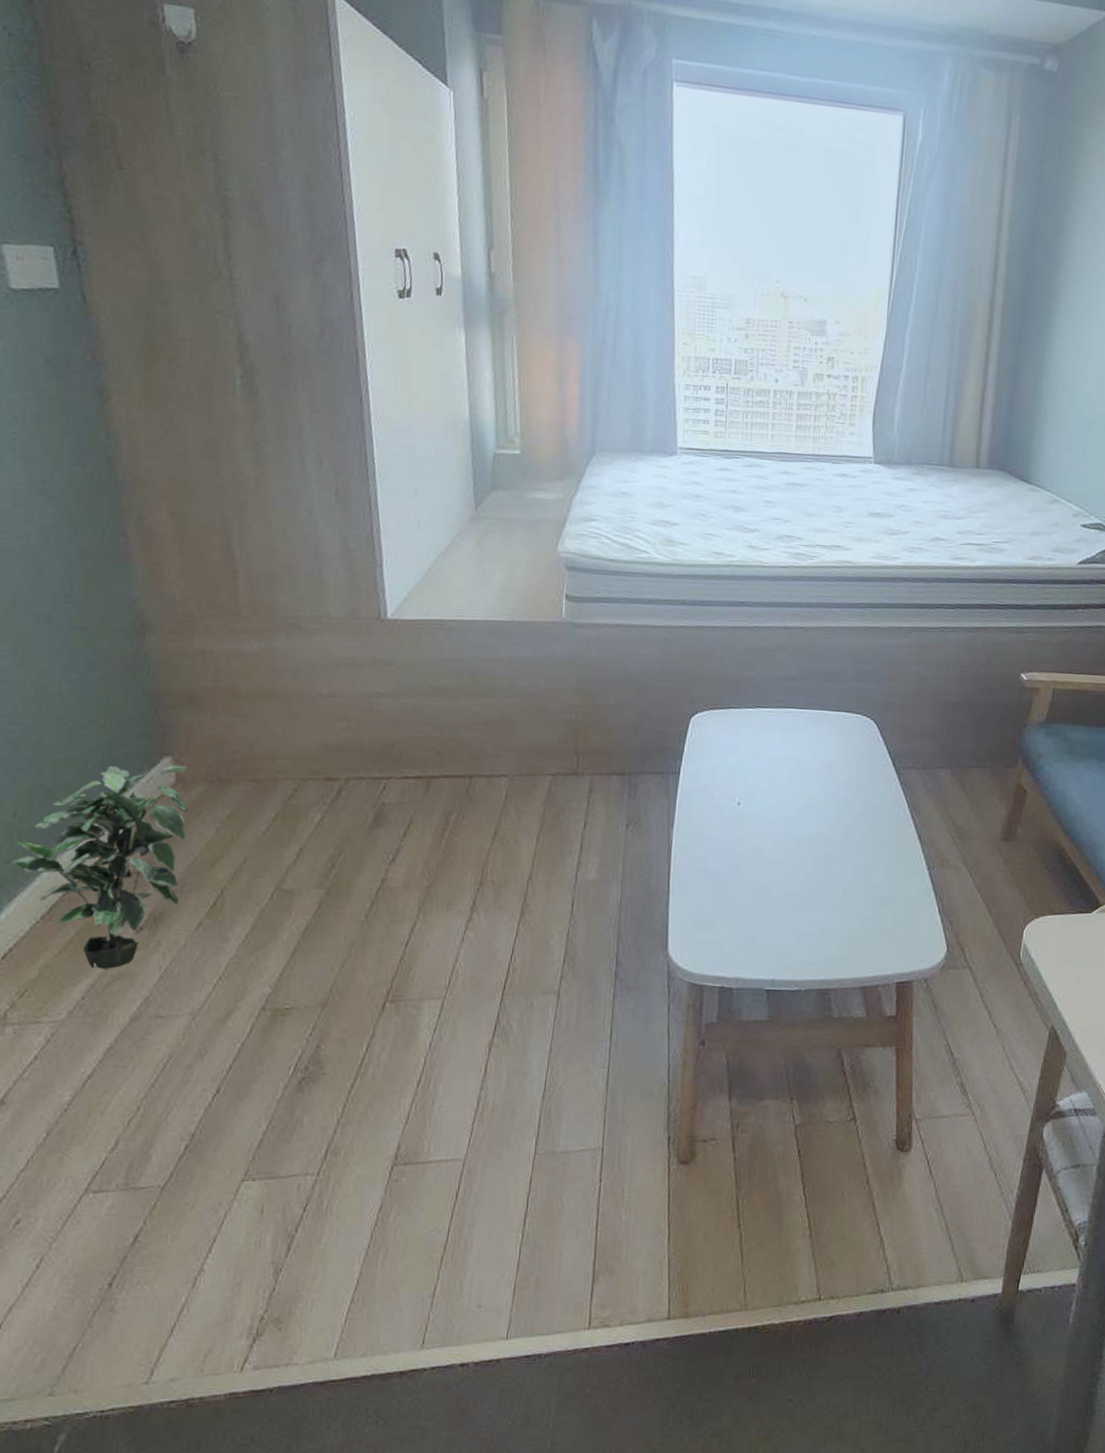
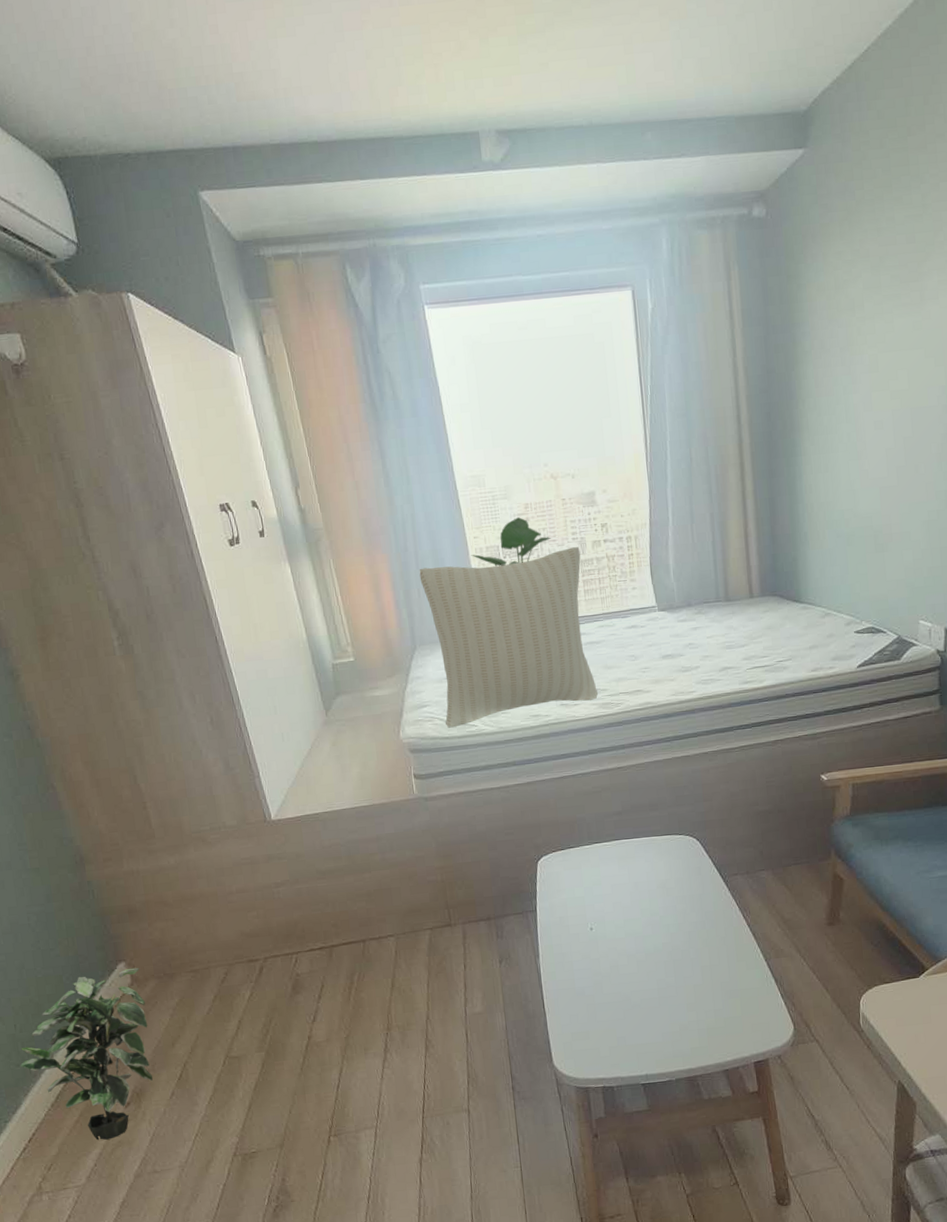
pillow: none [613,366,799,550] -> present [419,547,598,728]
potted plant: none [676,331,771,383] -> present [471,517,552,567]

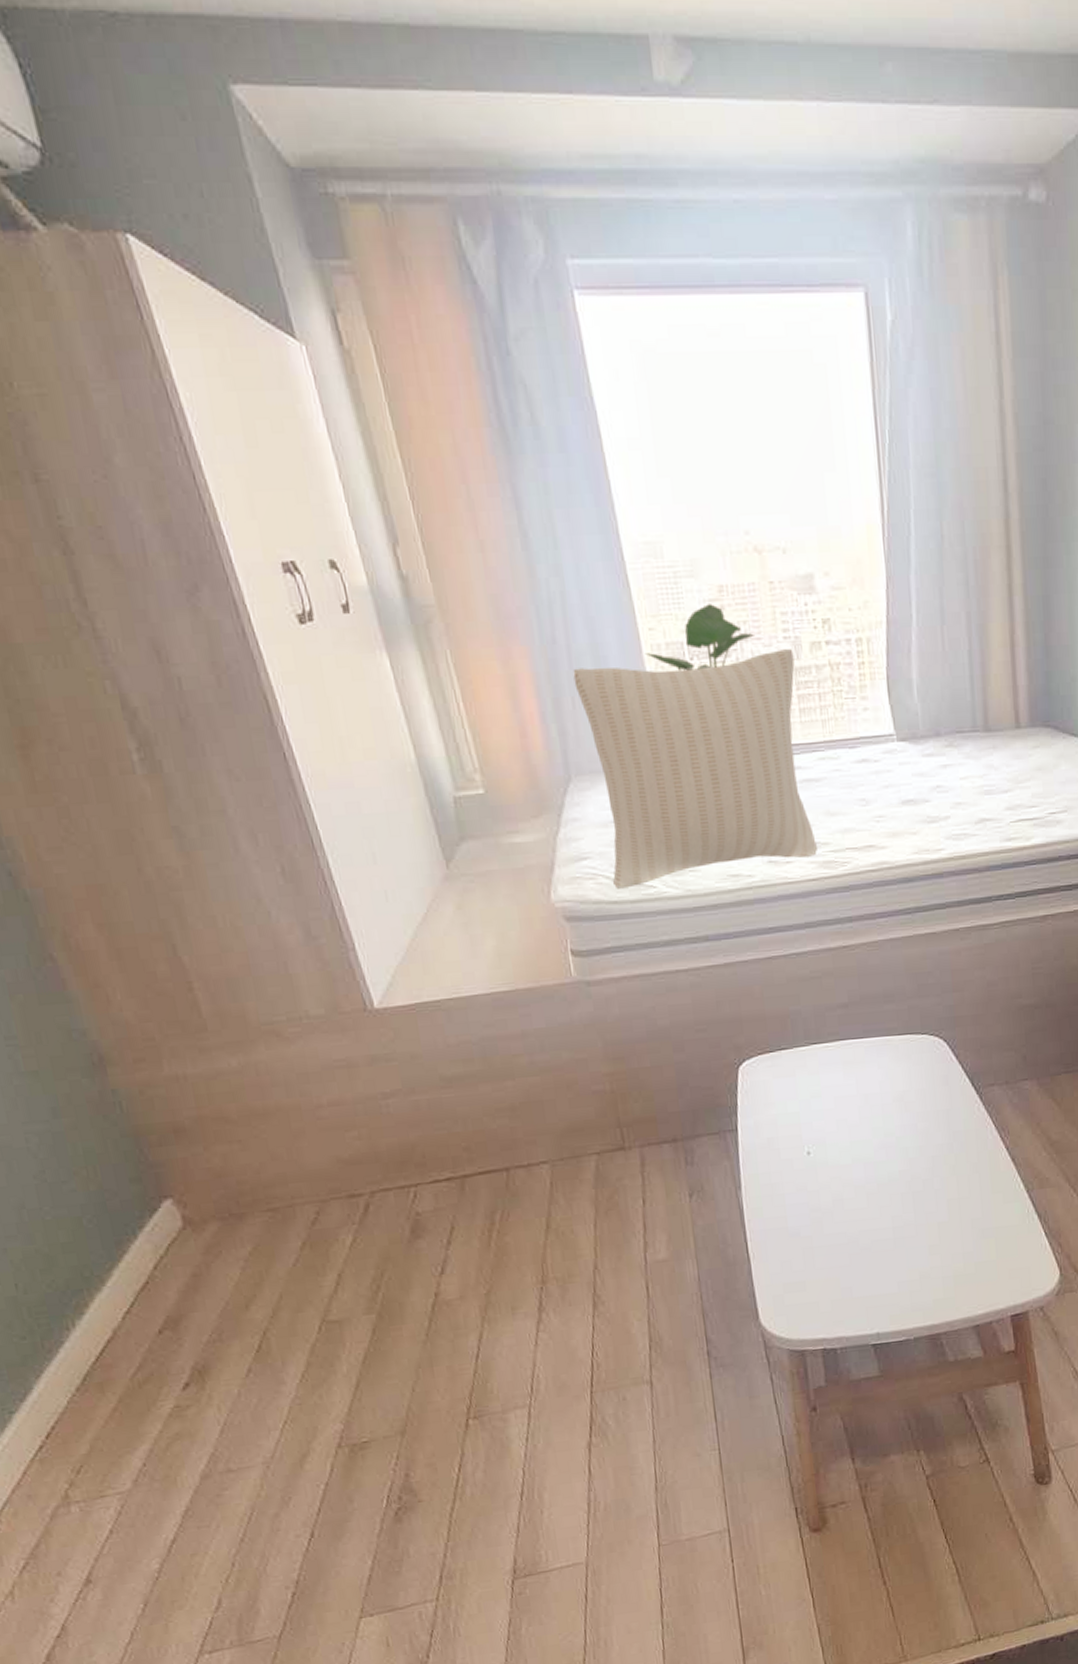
potted plant: present [21,967,153,1141] -> none [27,1205,220,1433]

